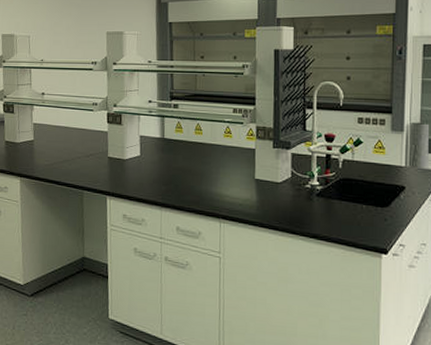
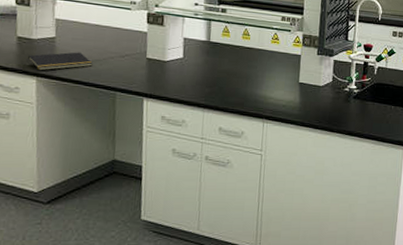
notepad: none [12,153,64,172] -> present [26,52,93,71]

